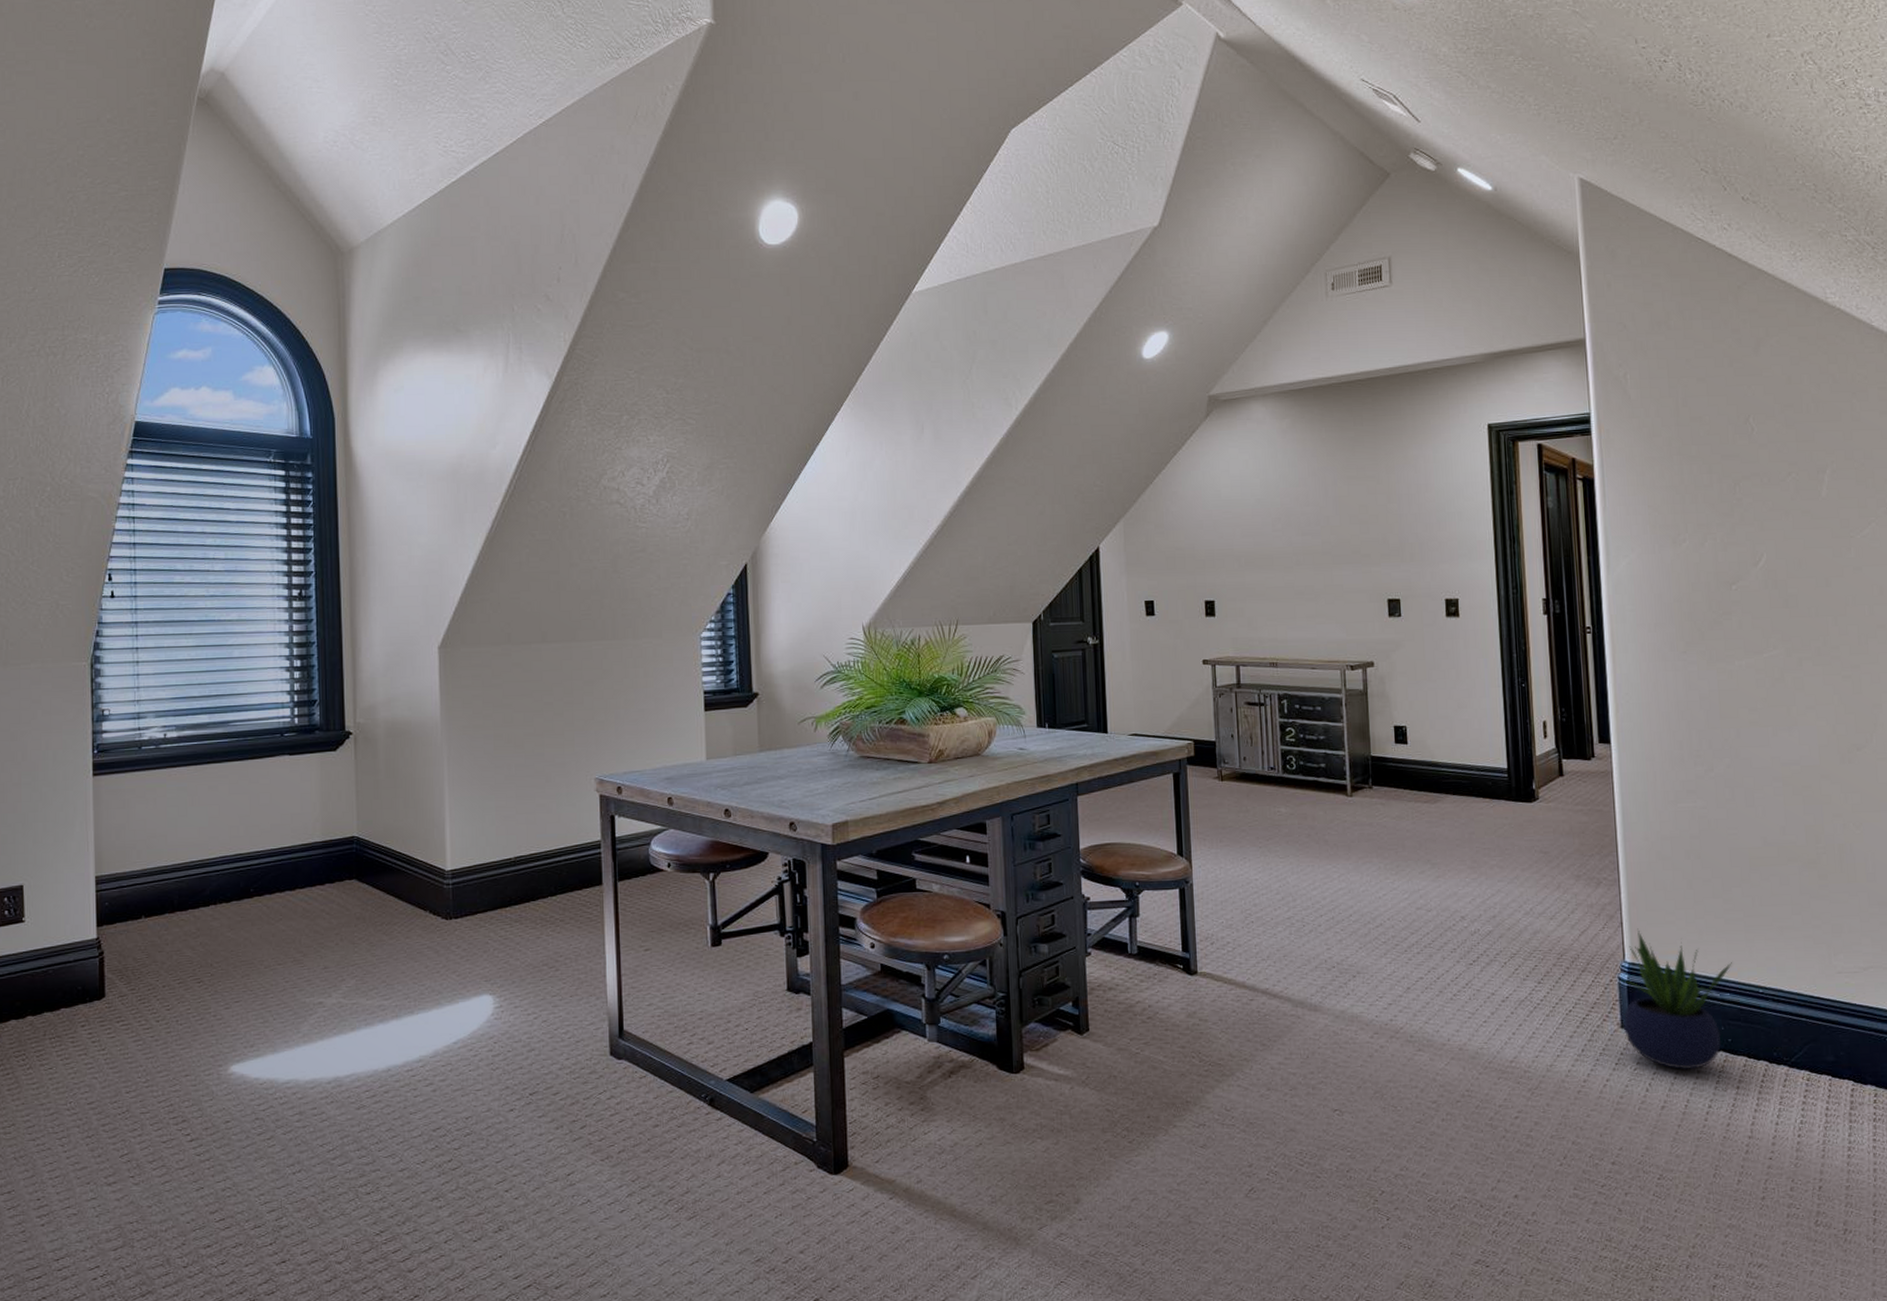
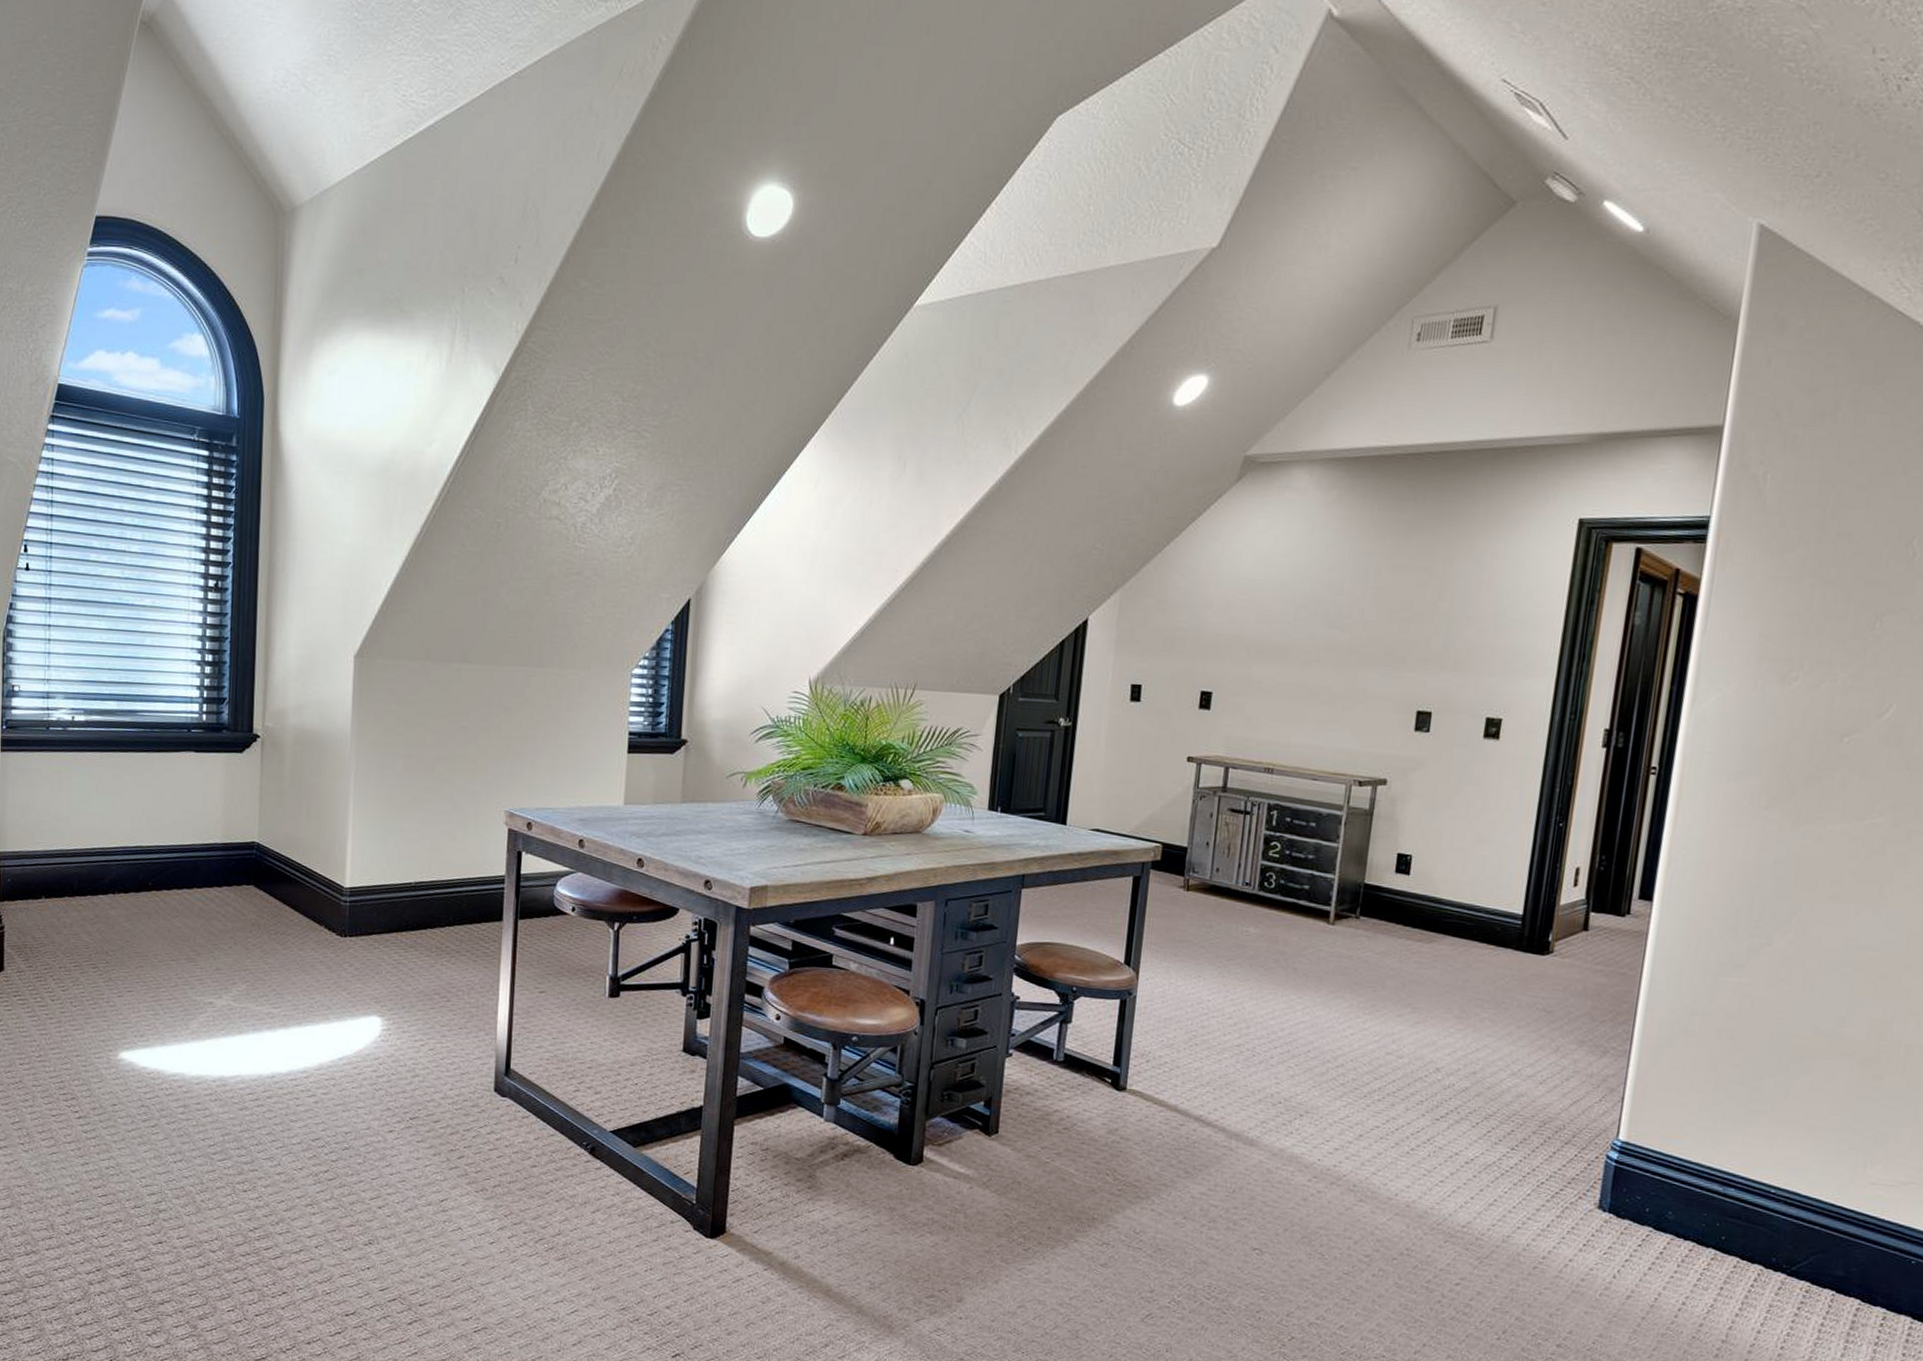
potted plant: present [1621,928,1732,1070] -> none [1600,1106,1745,1263]

